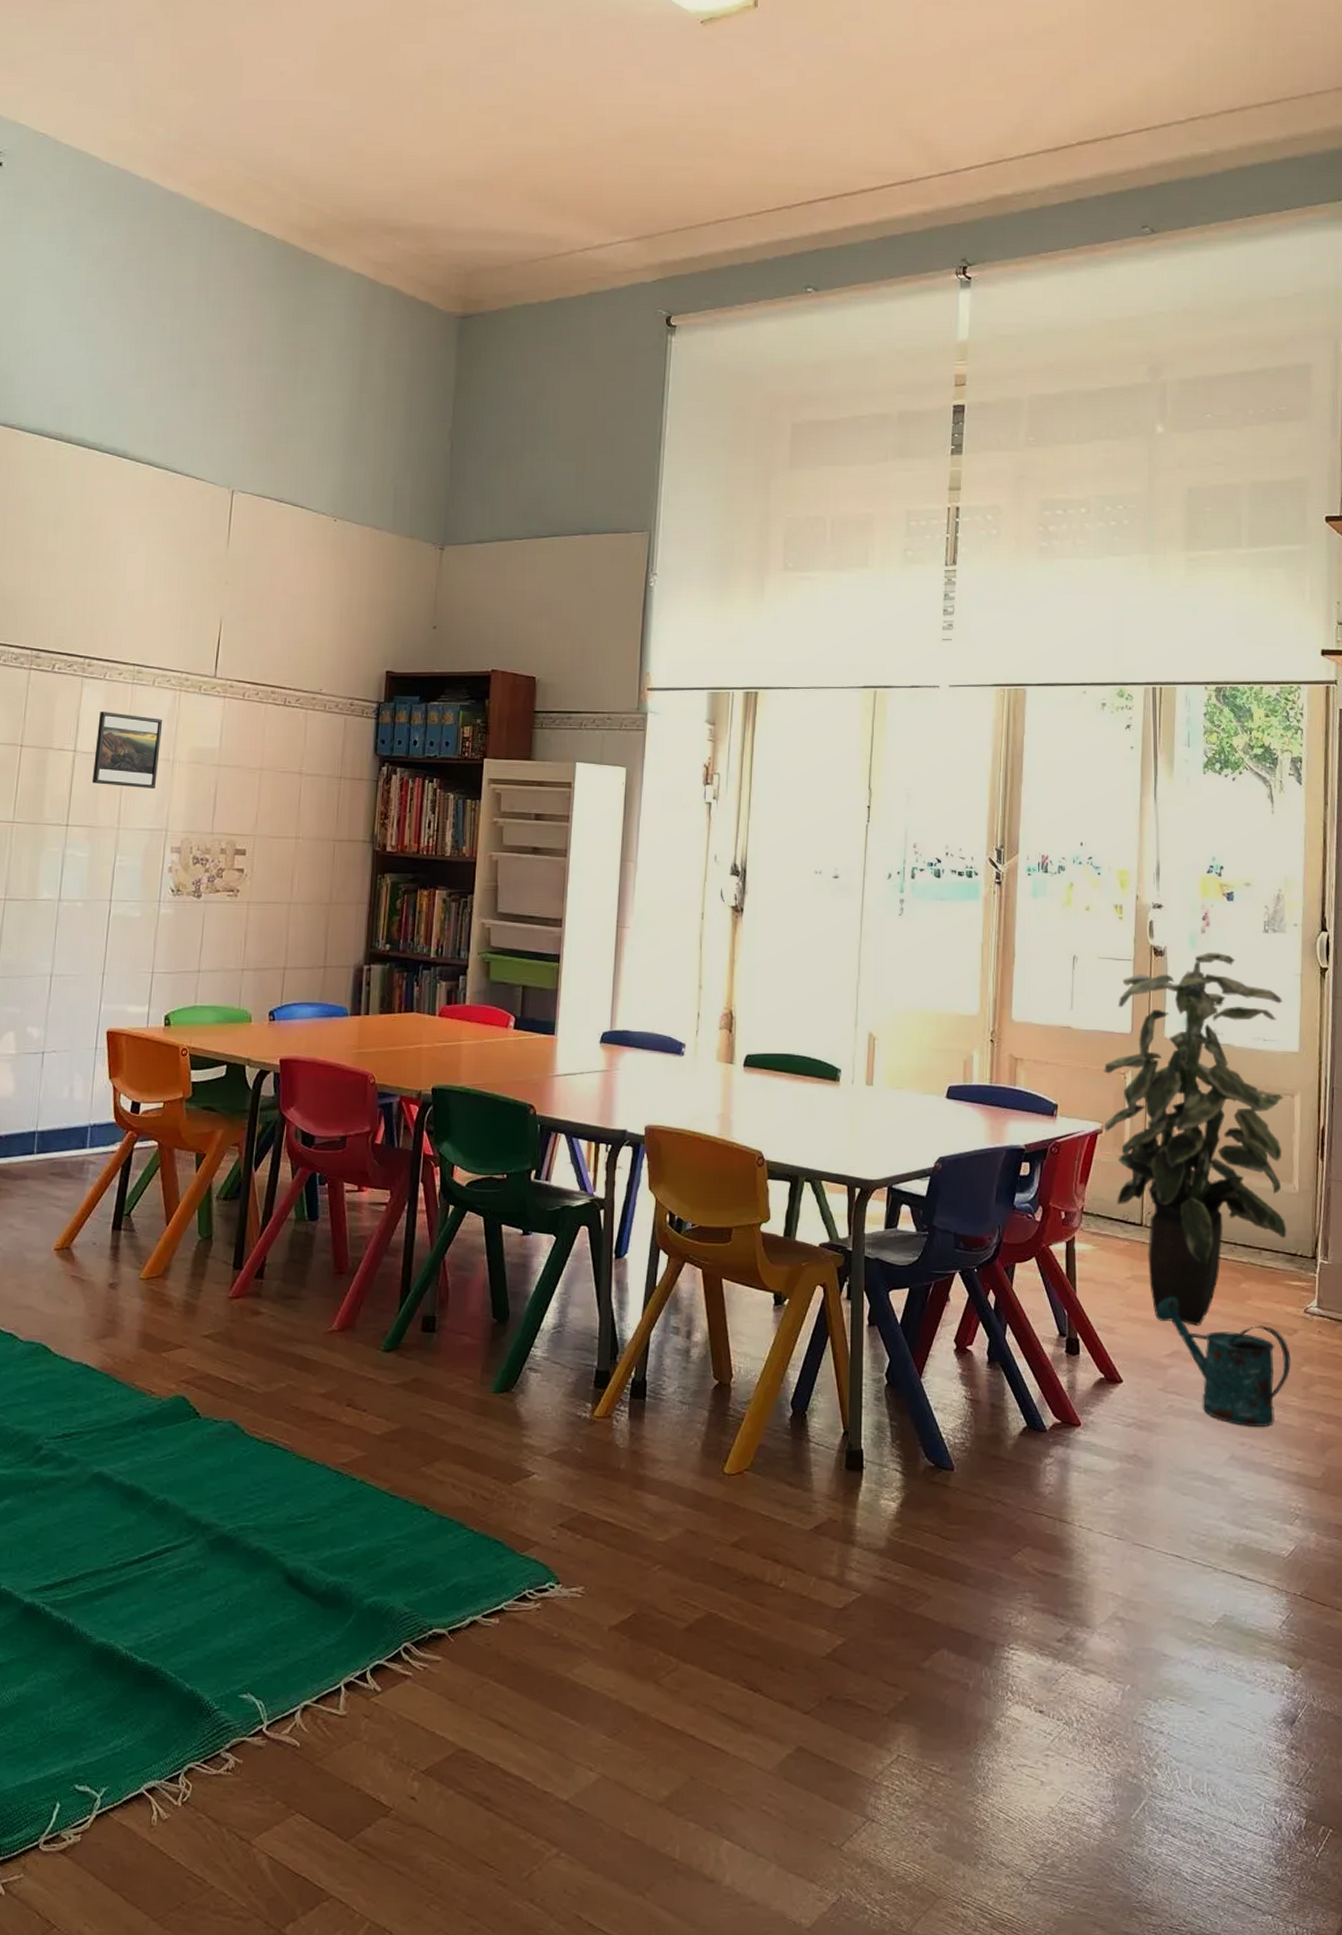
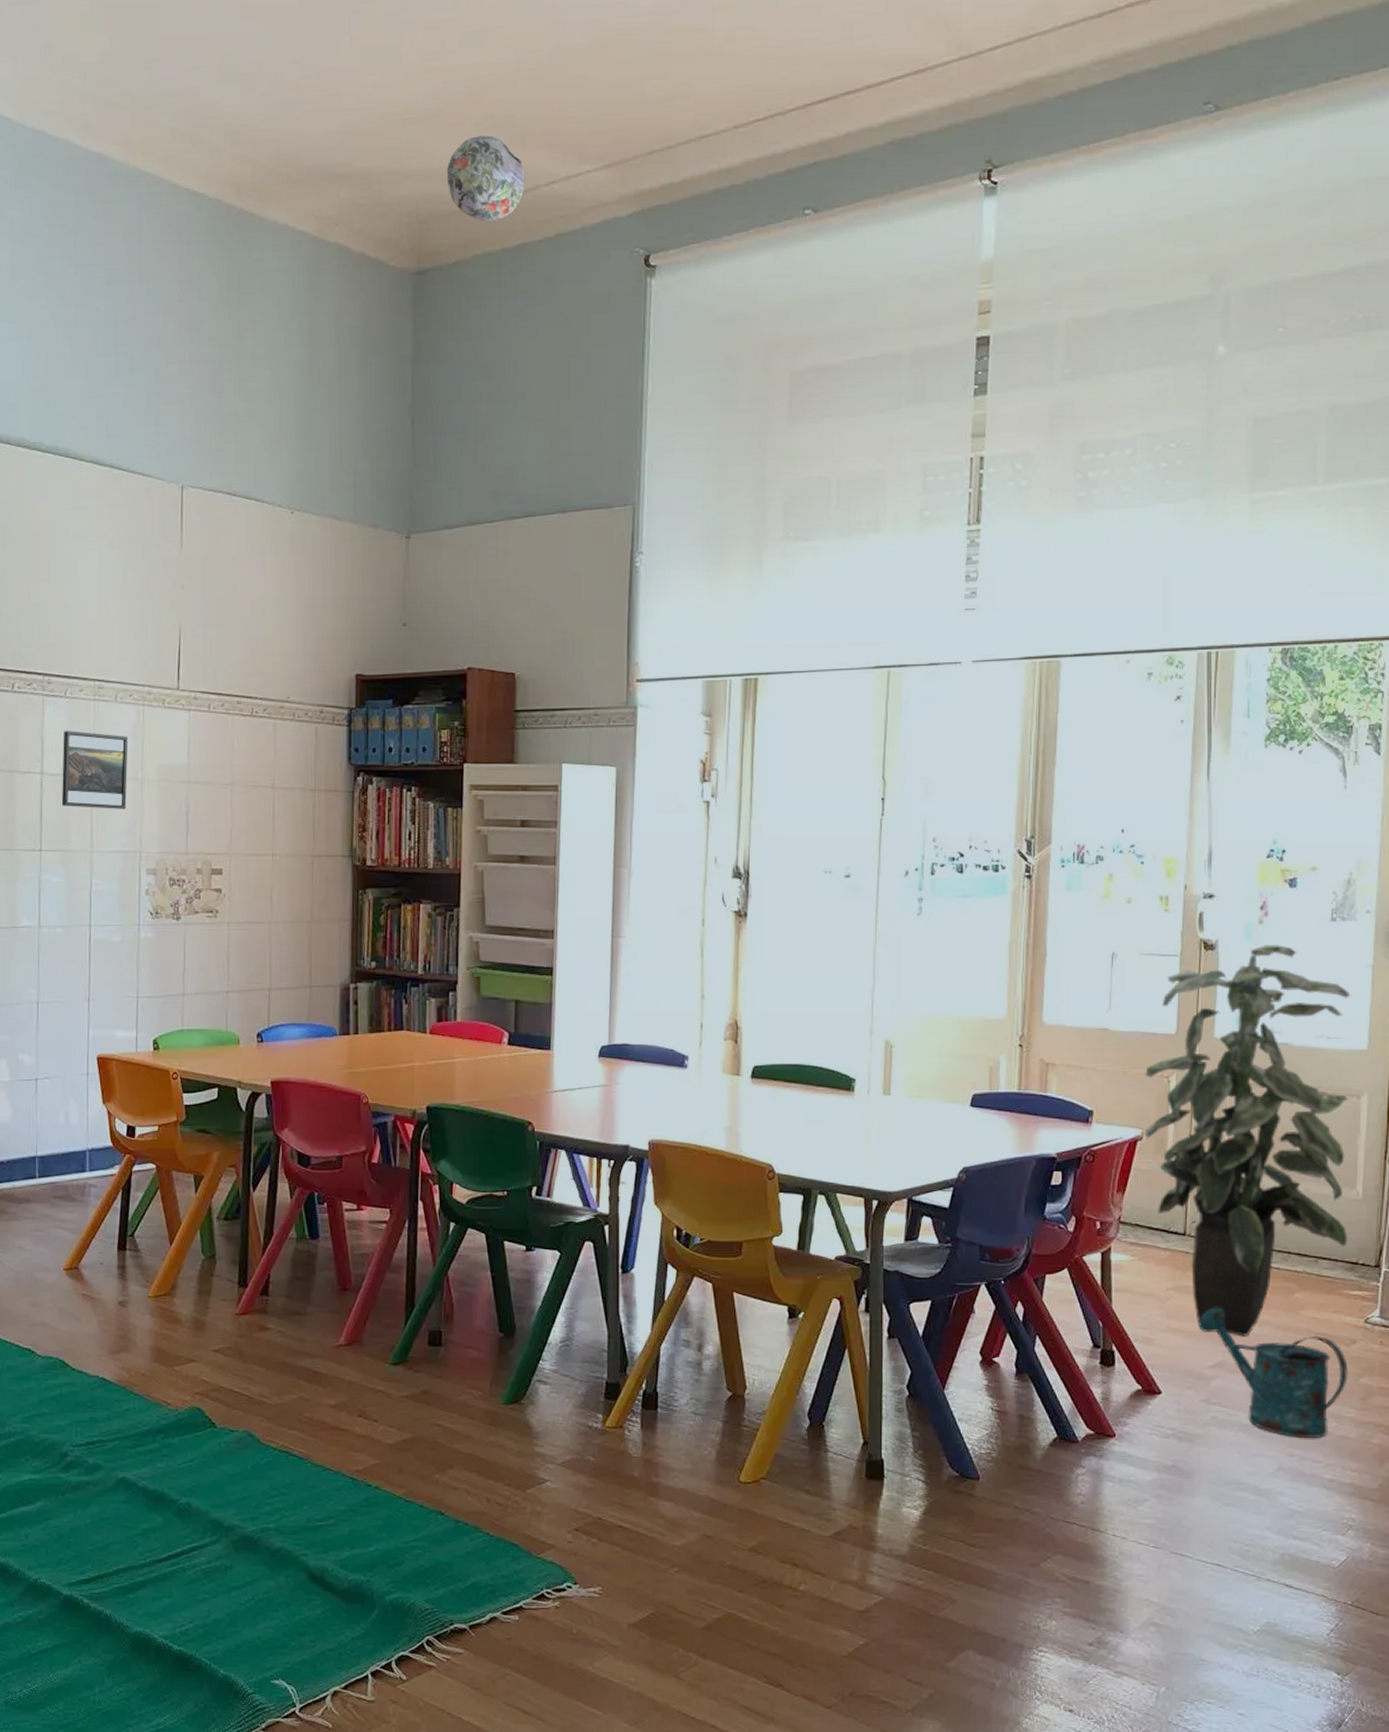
paper lantern: none [493,205,563,278] -> present [446,135,525,222]

